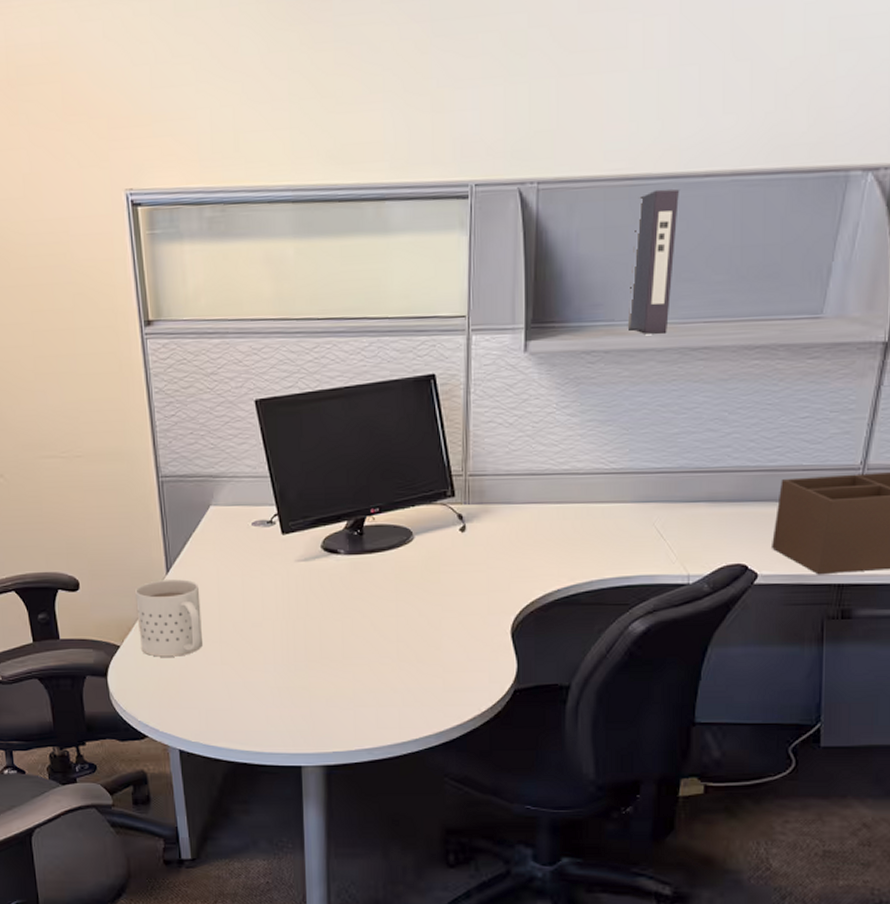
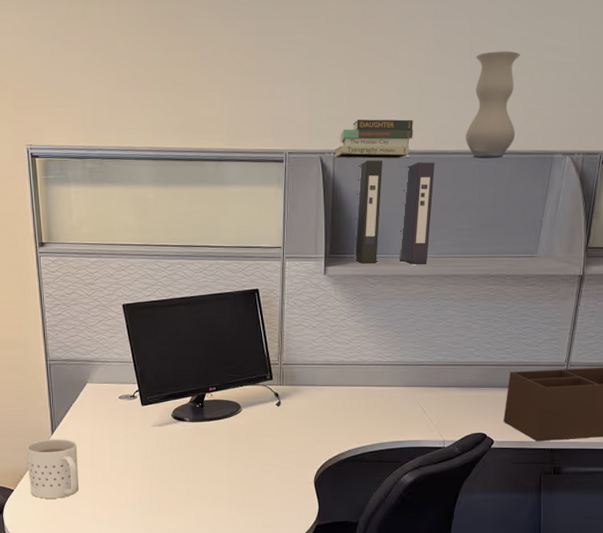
books: none [538,130,649,190] -> present [334,119,413,159]
binder: none [566,190,605,337] -> present [354,160,382,265]
vase: none [722,24,803,182] -> present [465,51,520,159]

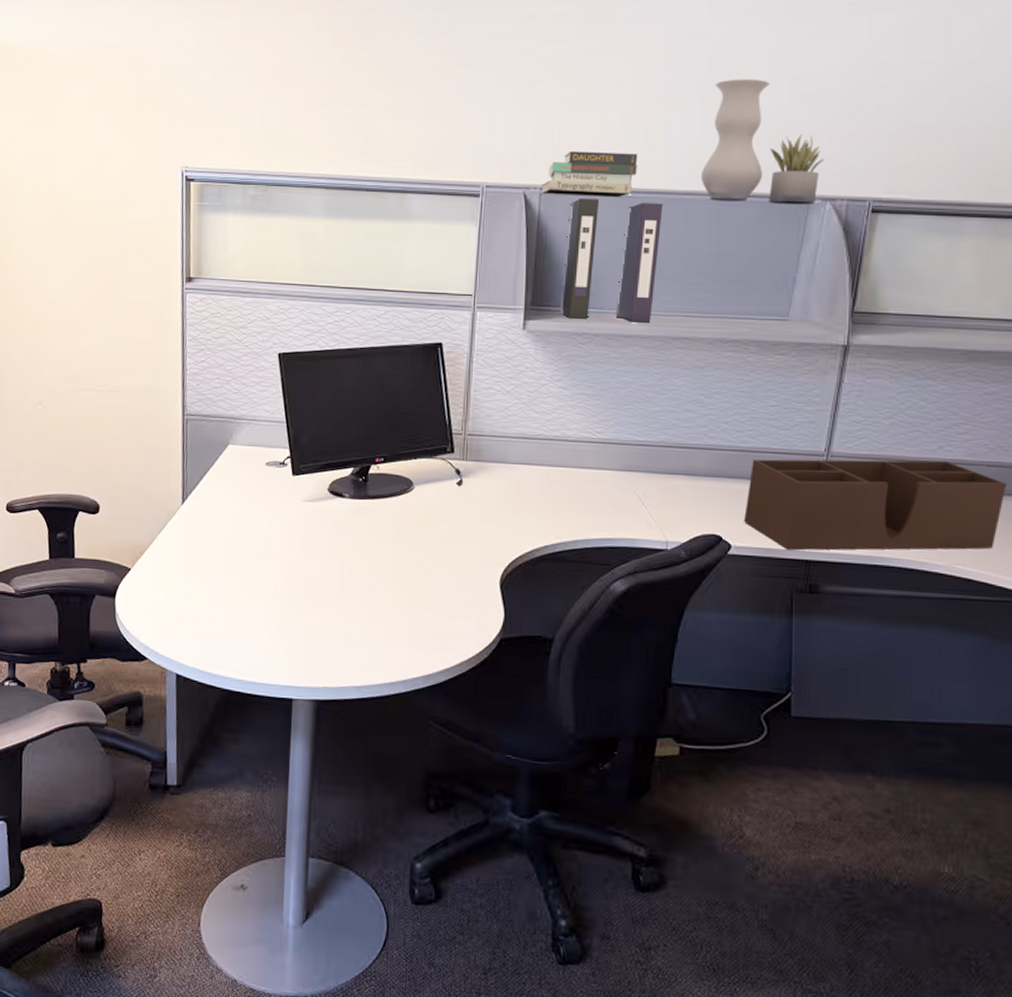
mug: present [26,439,79,499] -> none [150,509,212,583]
succulent plant: none [520,98,565,160] -> present [769,134,824,205]

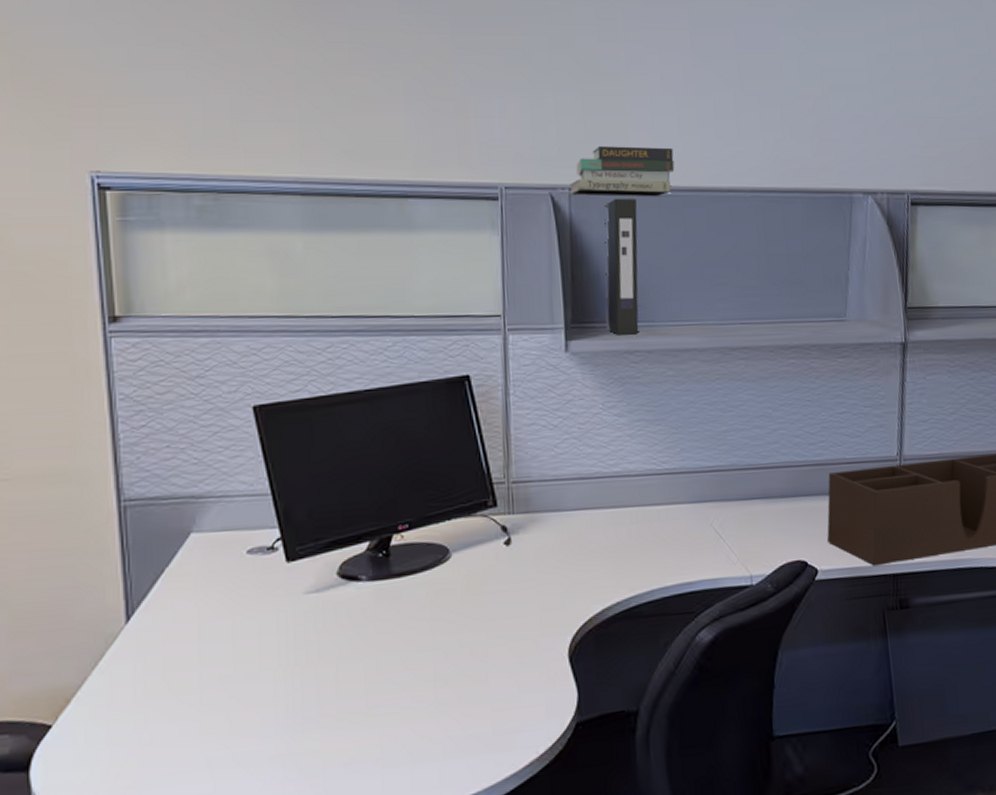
binder: present [615,203,663,324] -> none [667,202,707,336]
vase: present [700,79,770,201] -> none [741,68,804,198]
succulent plant: present [769,134,824,205] -> none [808,126,861,200]

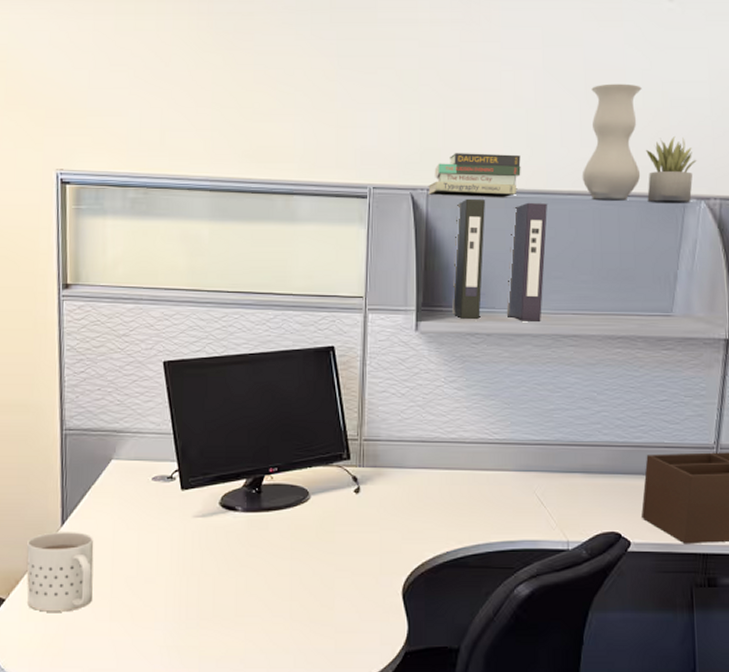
mug: none [78,628,175,735] -> present [26,532,94,612]
binder: none [667,202,707,336] -> present [506,203,547,323]
vase: none [741,68,804,198] -> present [582,83,642,201]
succulent plant: none [808,126,861,200] -> present [646,136,697,204]

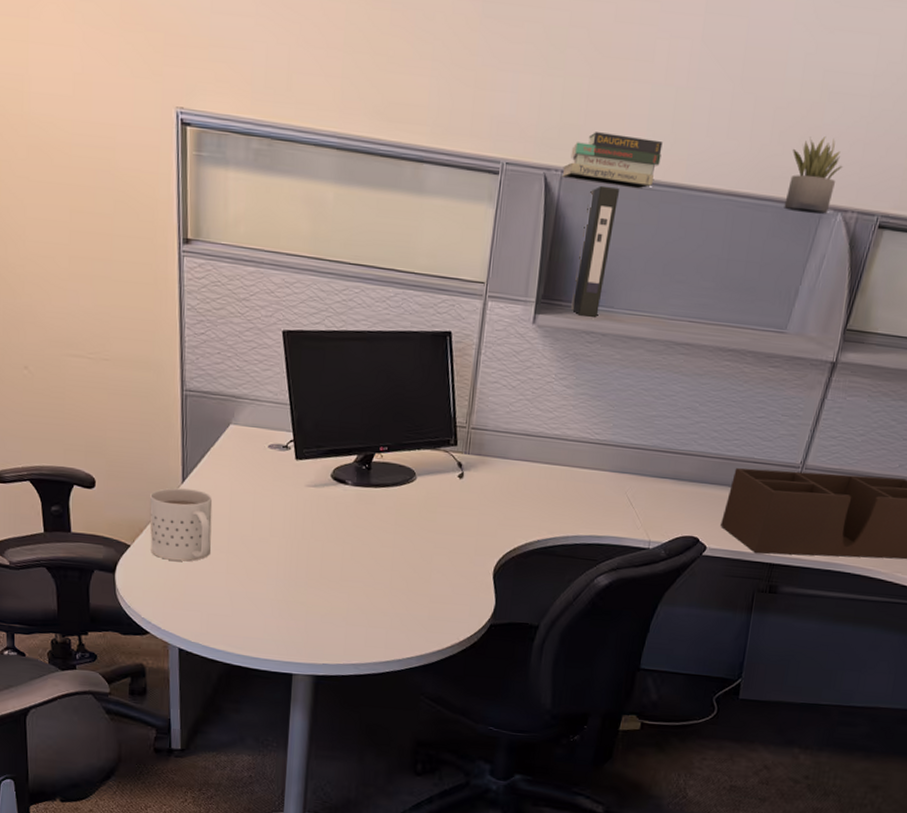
binder: present [506,203,547,323] -> none [624,197,682,327]
vase: present [582,83,642,201] -> none [721,66,802,205]

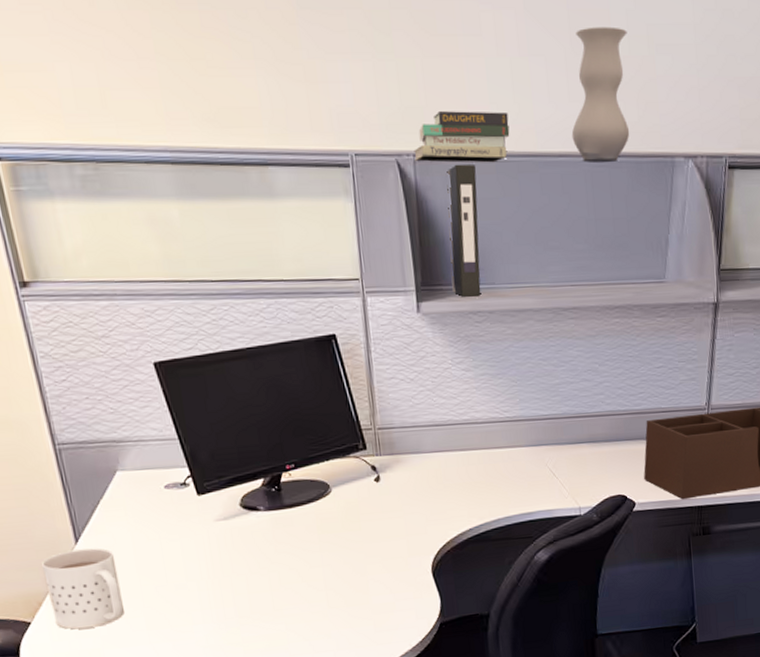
vase: none [721,66,802,205] -> present [571,26,630,163]
succulent plant: present [784,136,843,214] -> none [634,88,683,164]

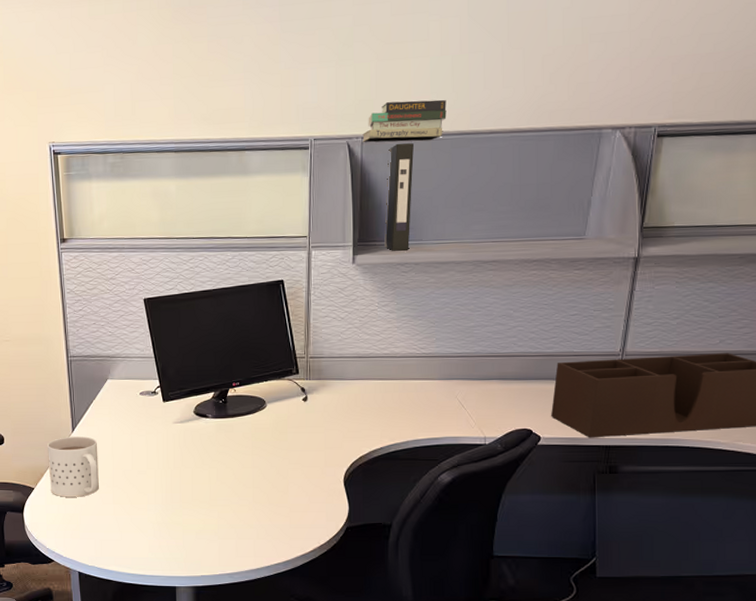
vase: present [571,26,630,163] -> none [503,23,562,137]

